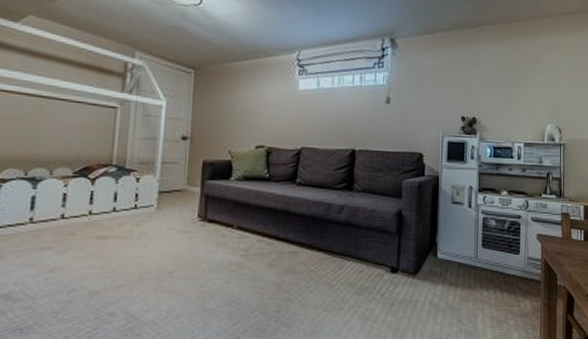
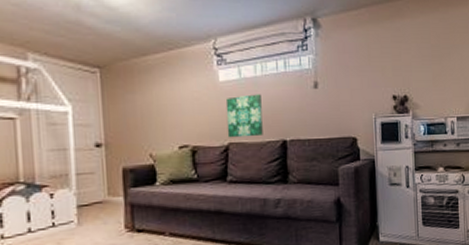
wall art: none [301,104,336,144] -> present [225,94,263,138]

